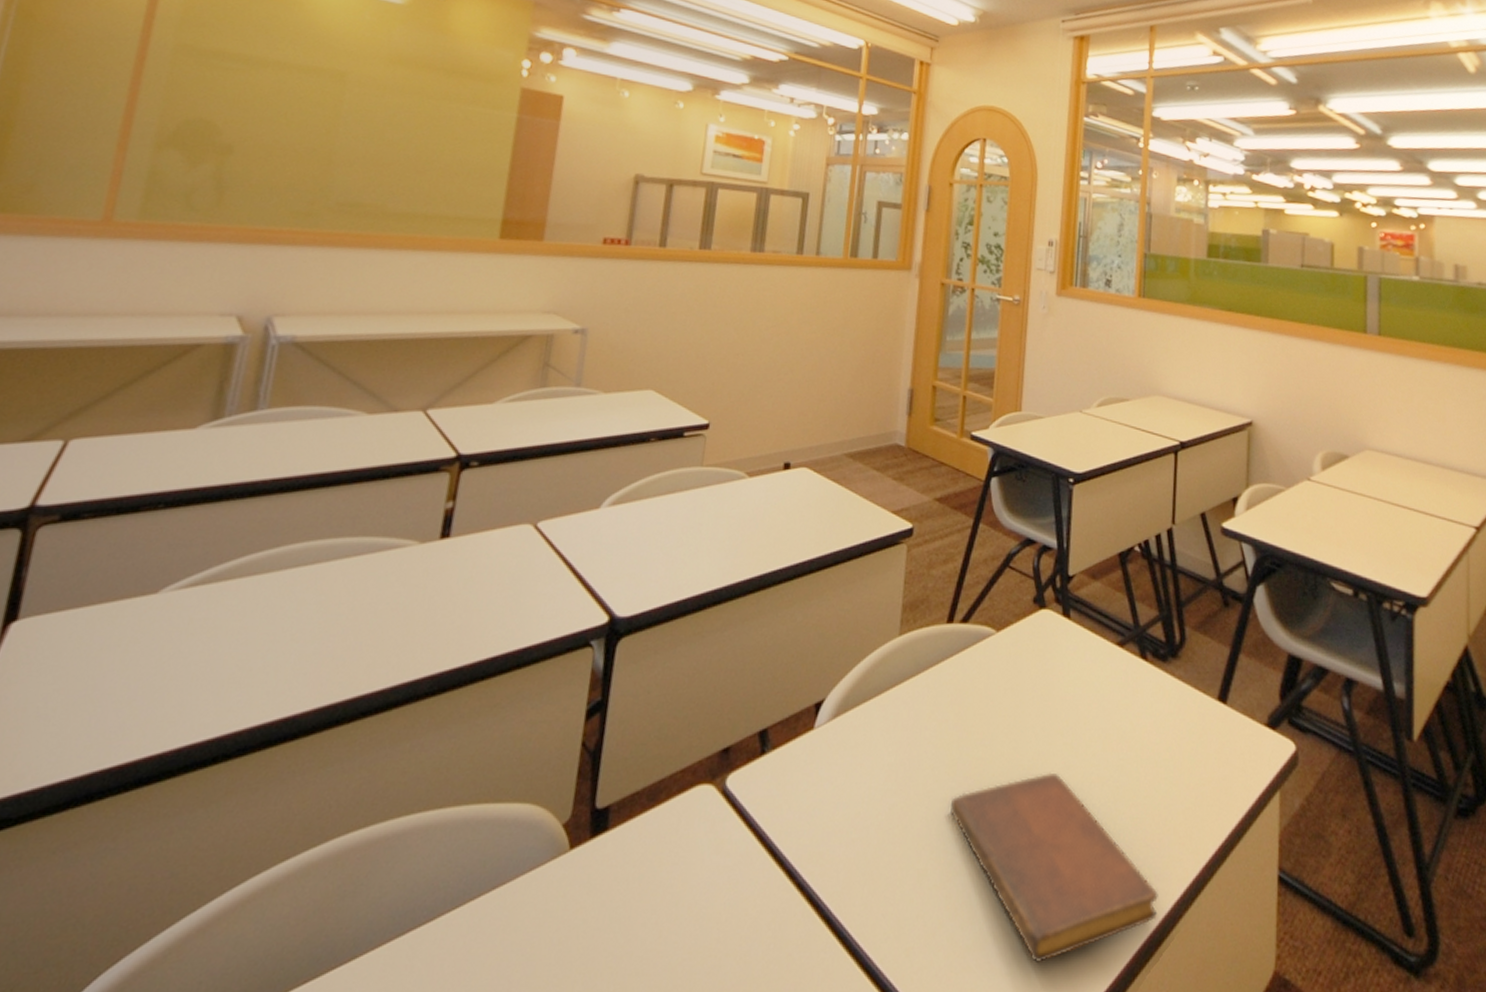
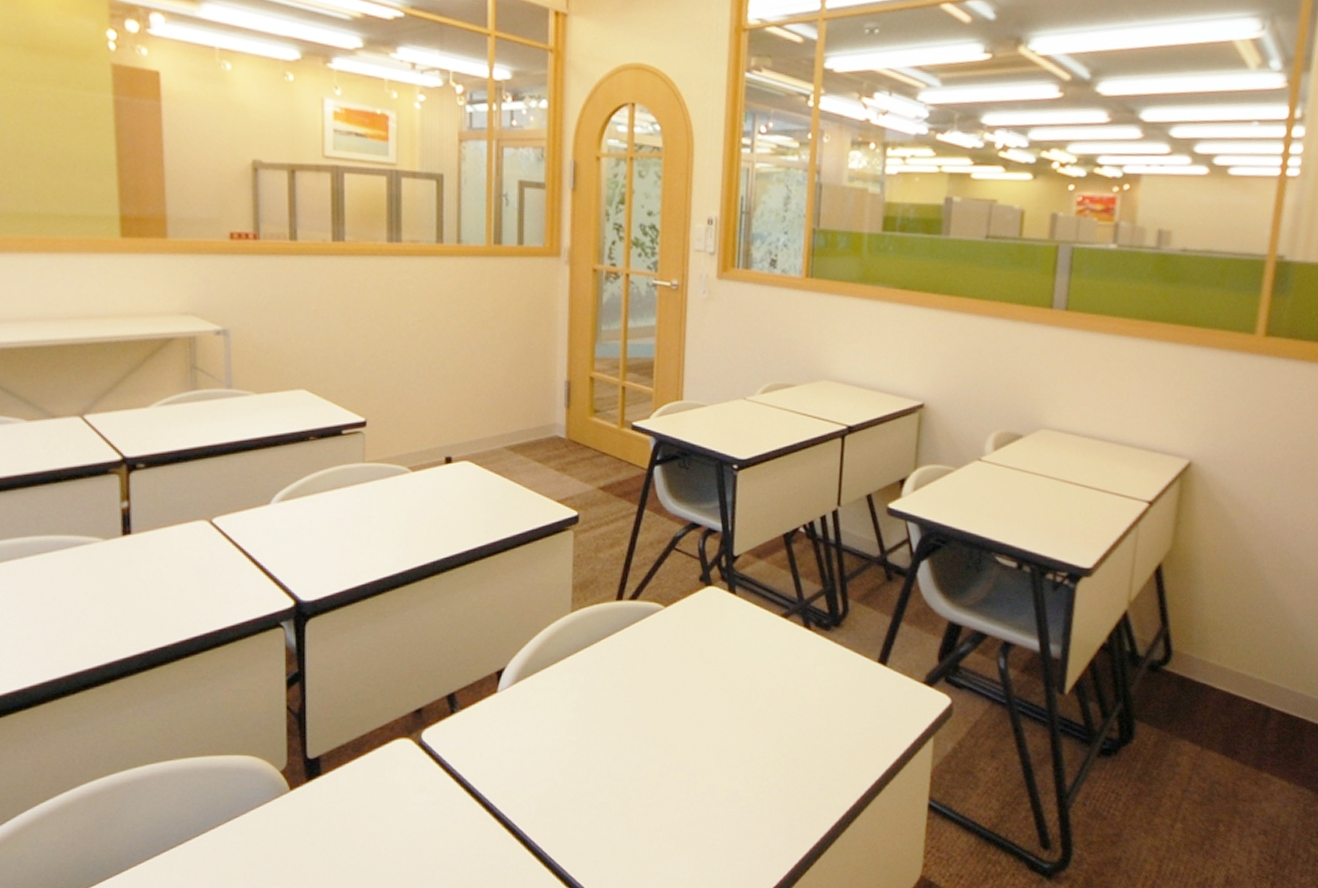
notebook: present [950,772,1158,964] -> none [627,724,818,872]

